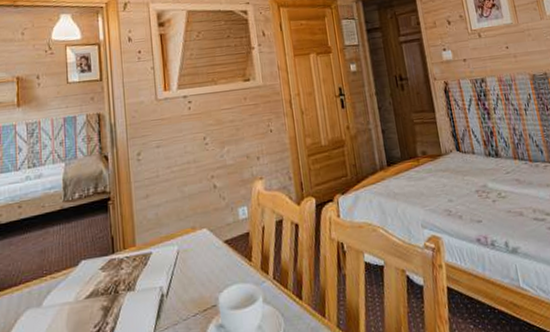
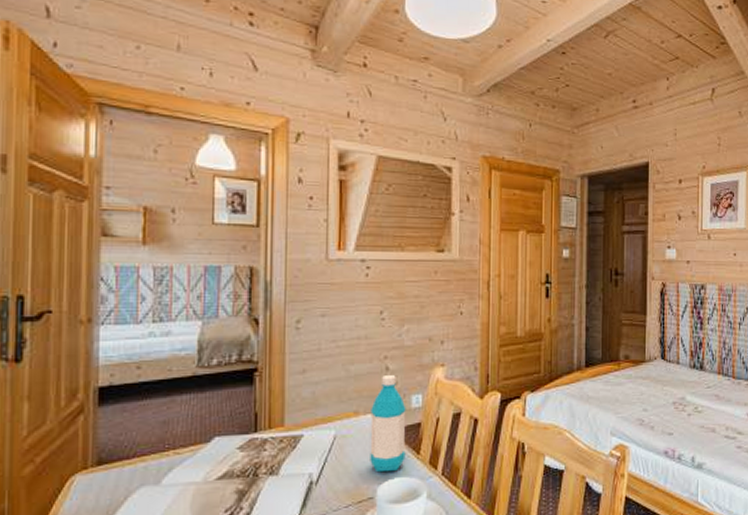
water bottle: none [205,192,240,282] -> present [370,375,406,473]

